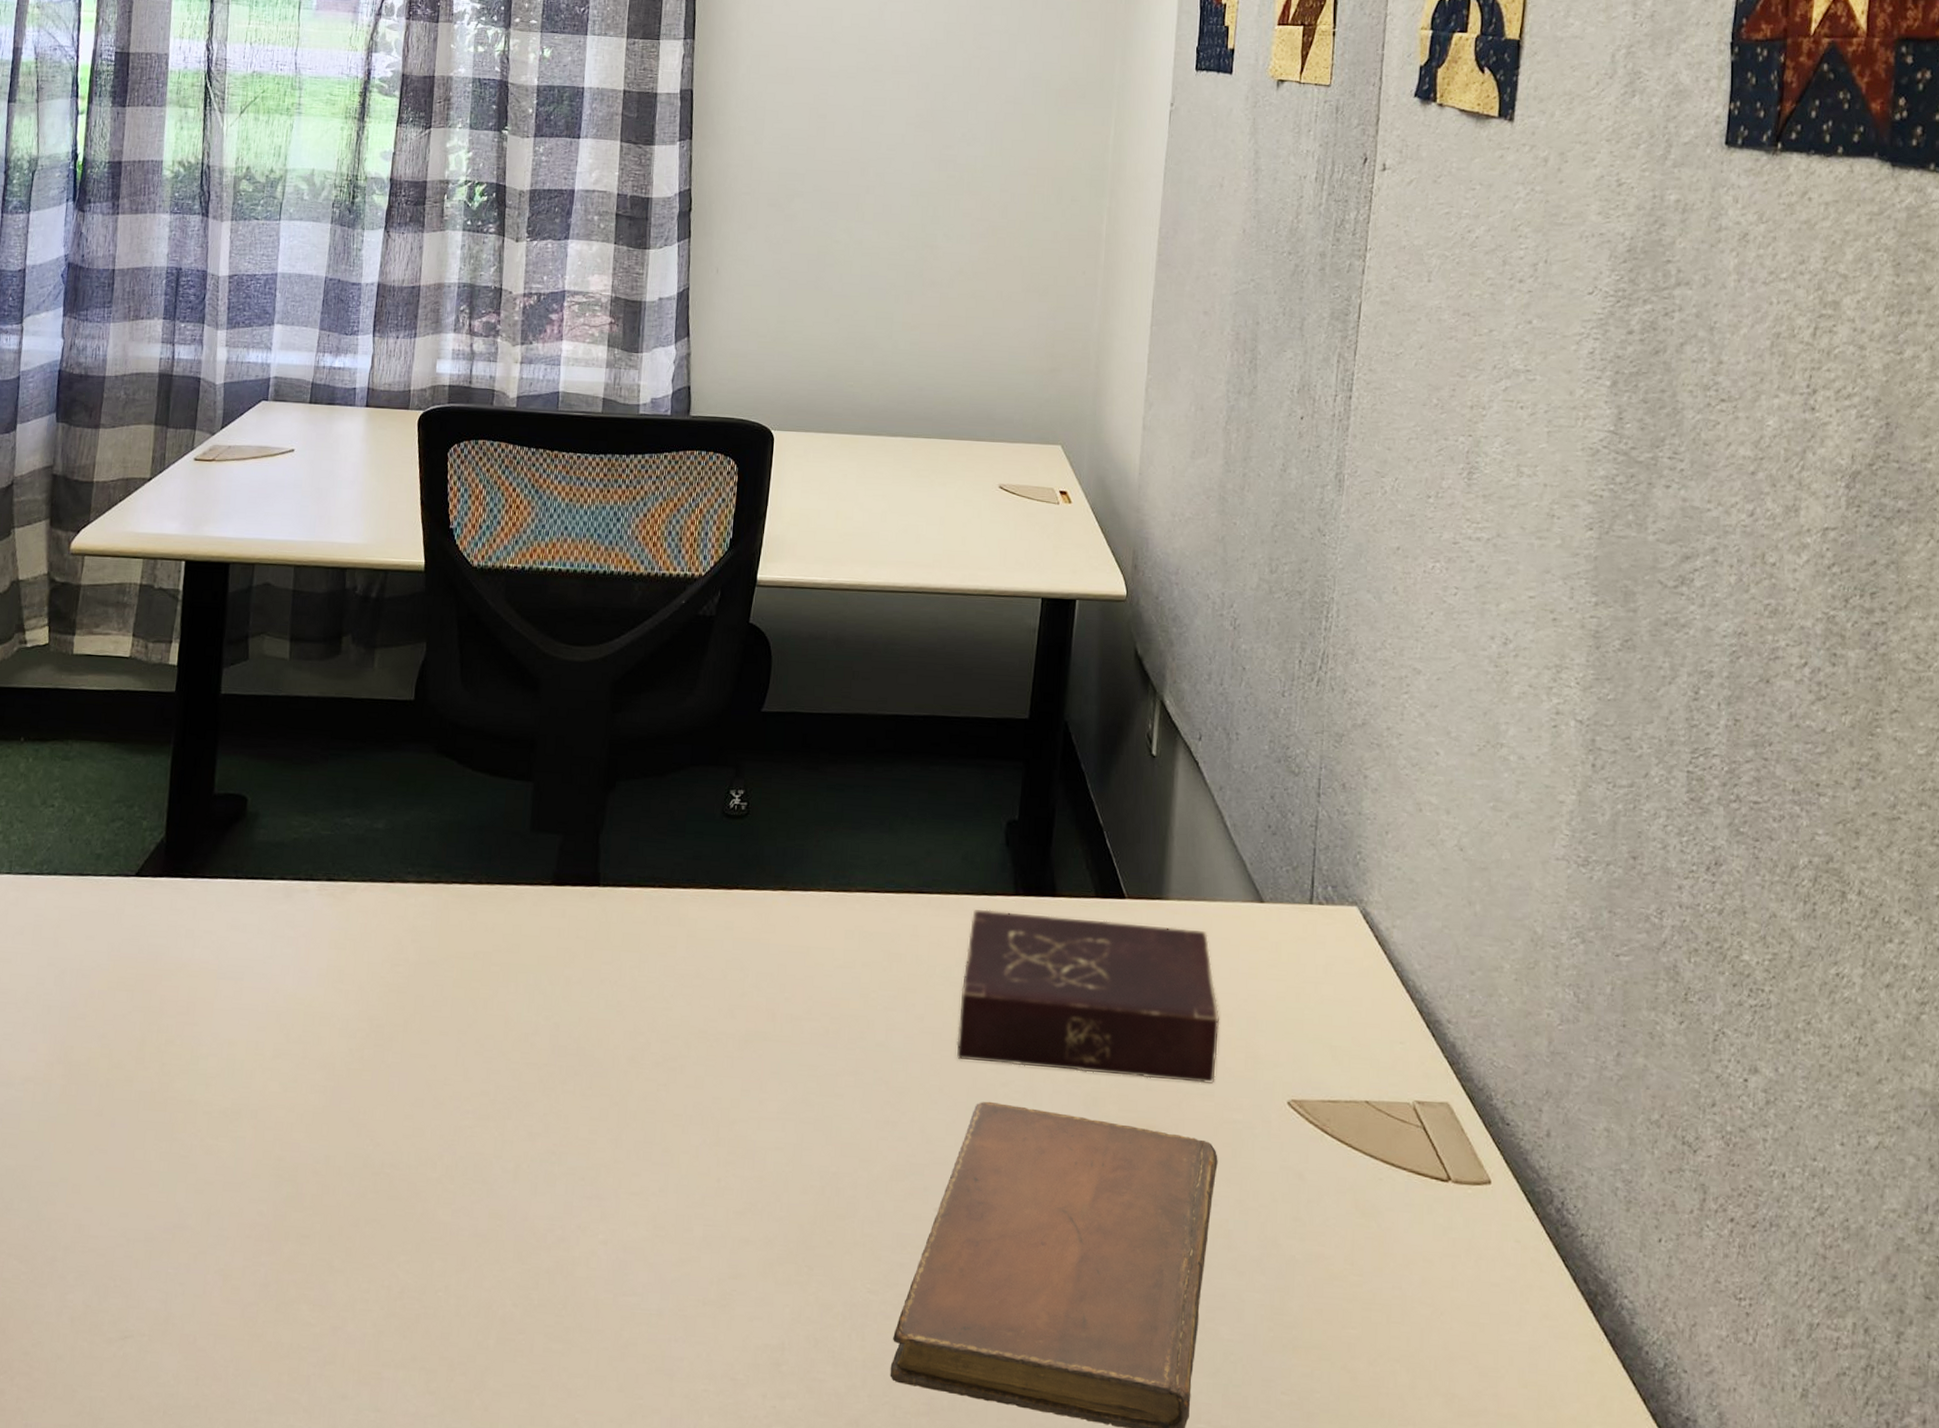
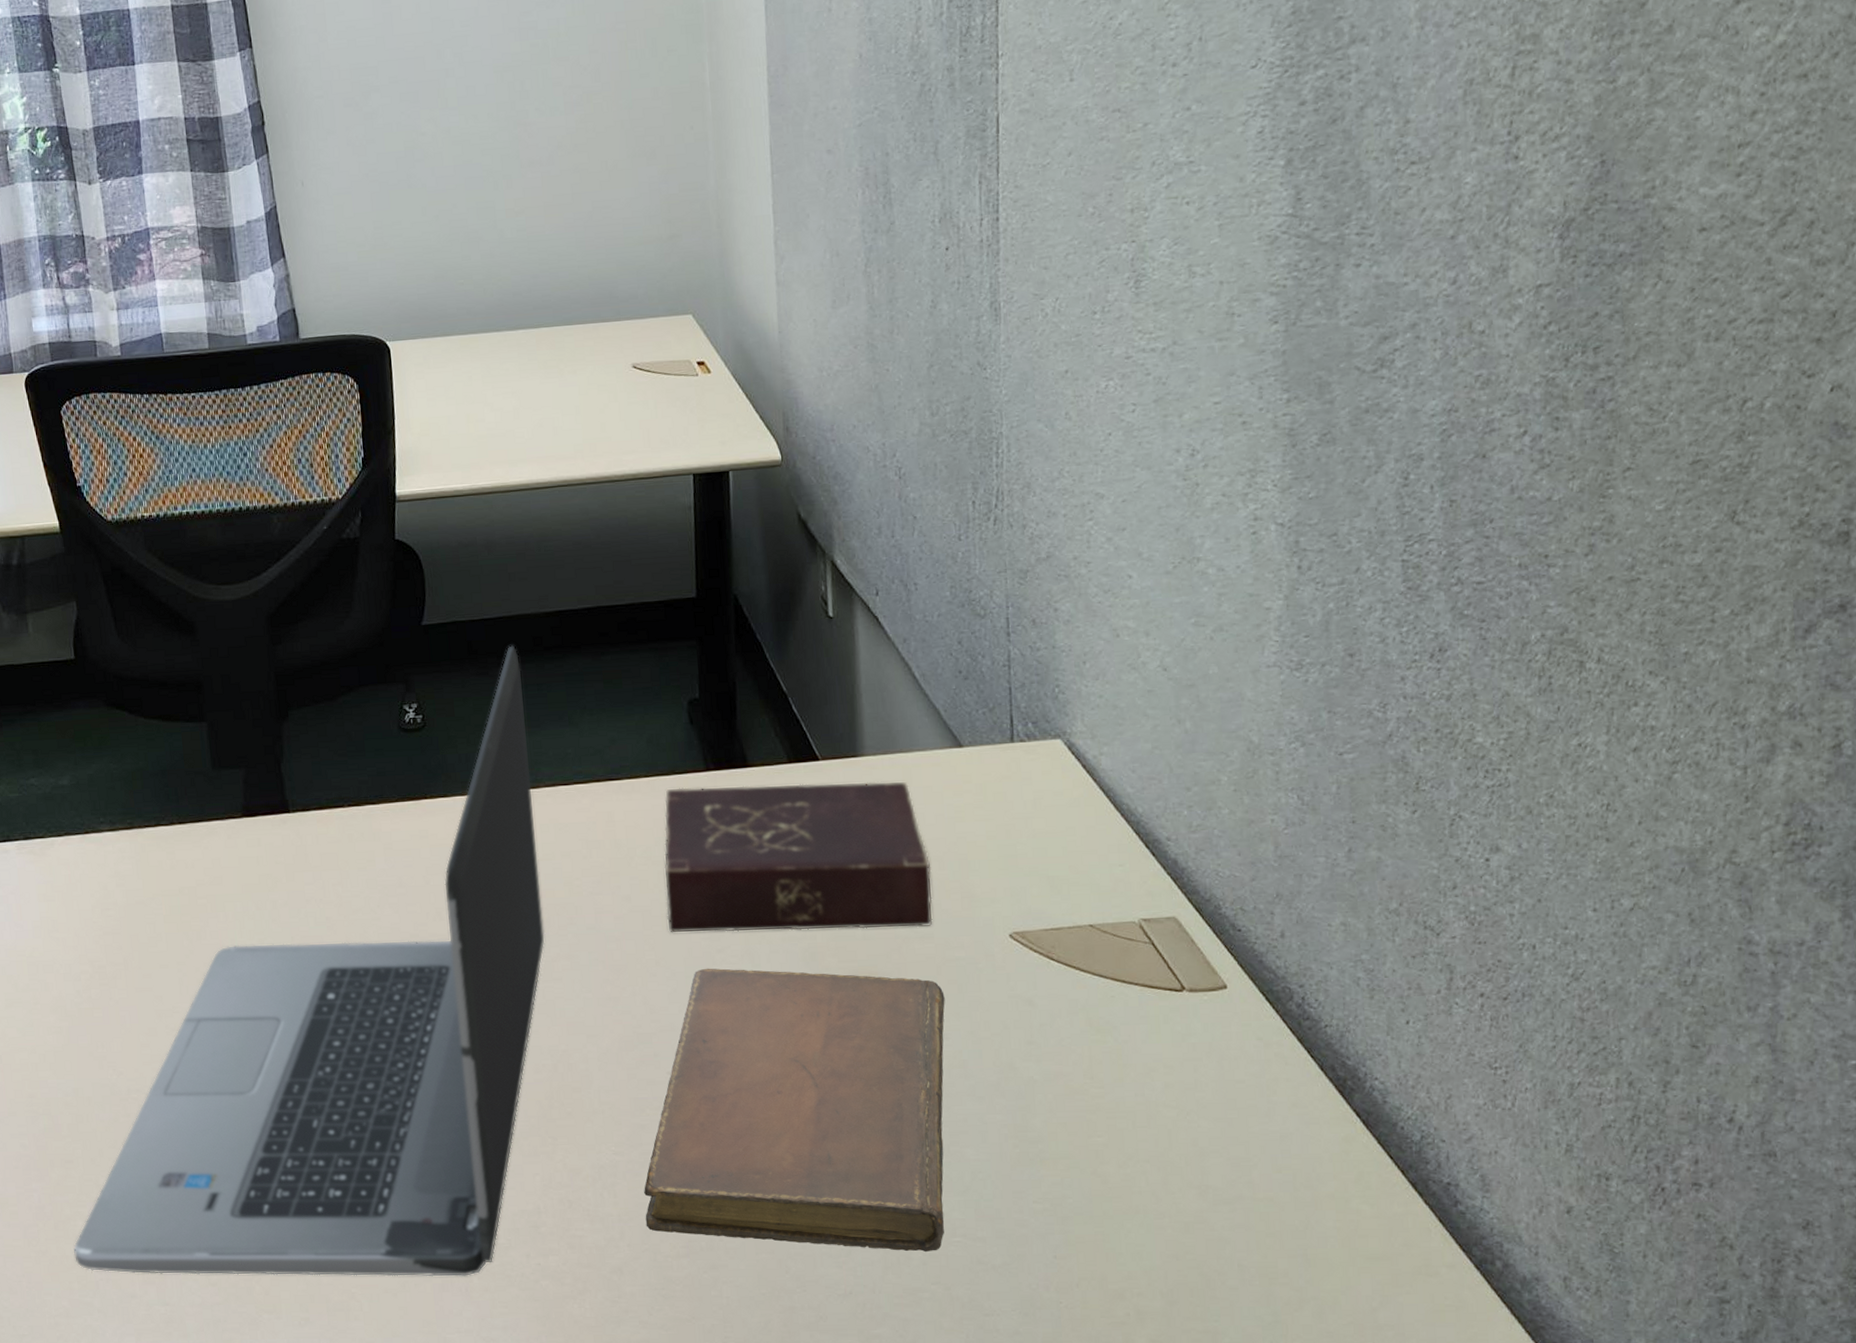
laptop computer: none [290,743,851,1413] -> present [73,645,545,1277]

